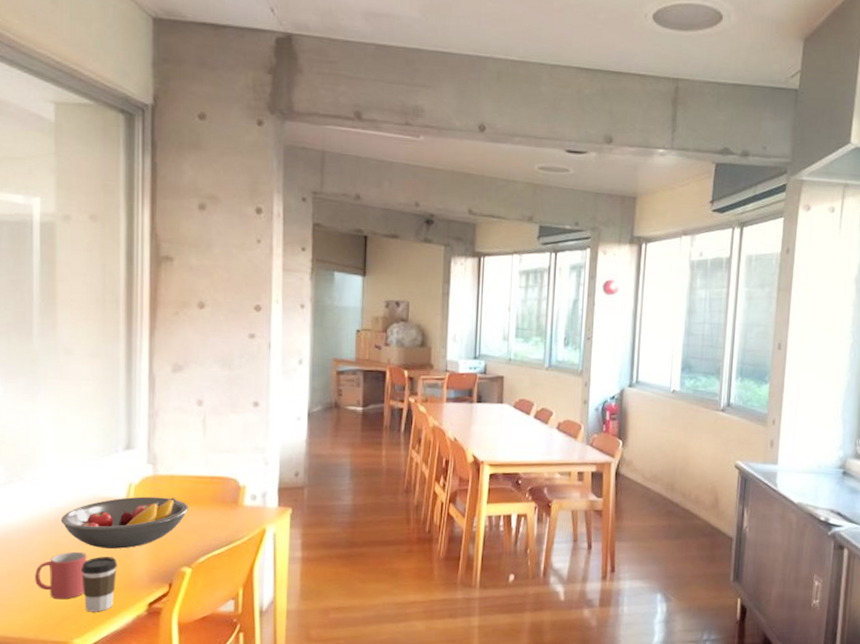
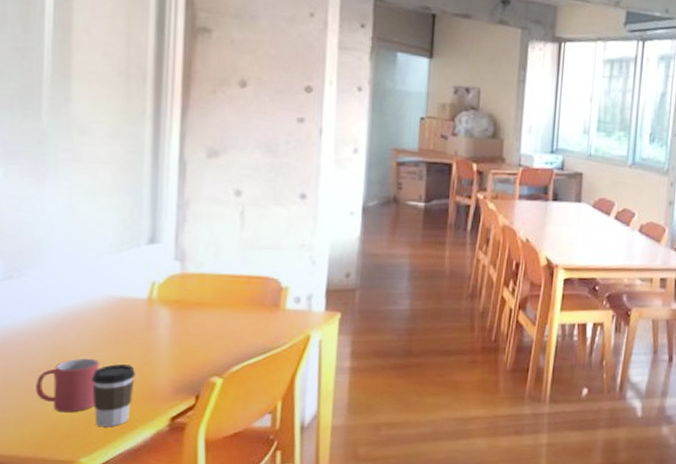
fruit bowl: present [60,496,188,549] -> none [68,297,221,356]

